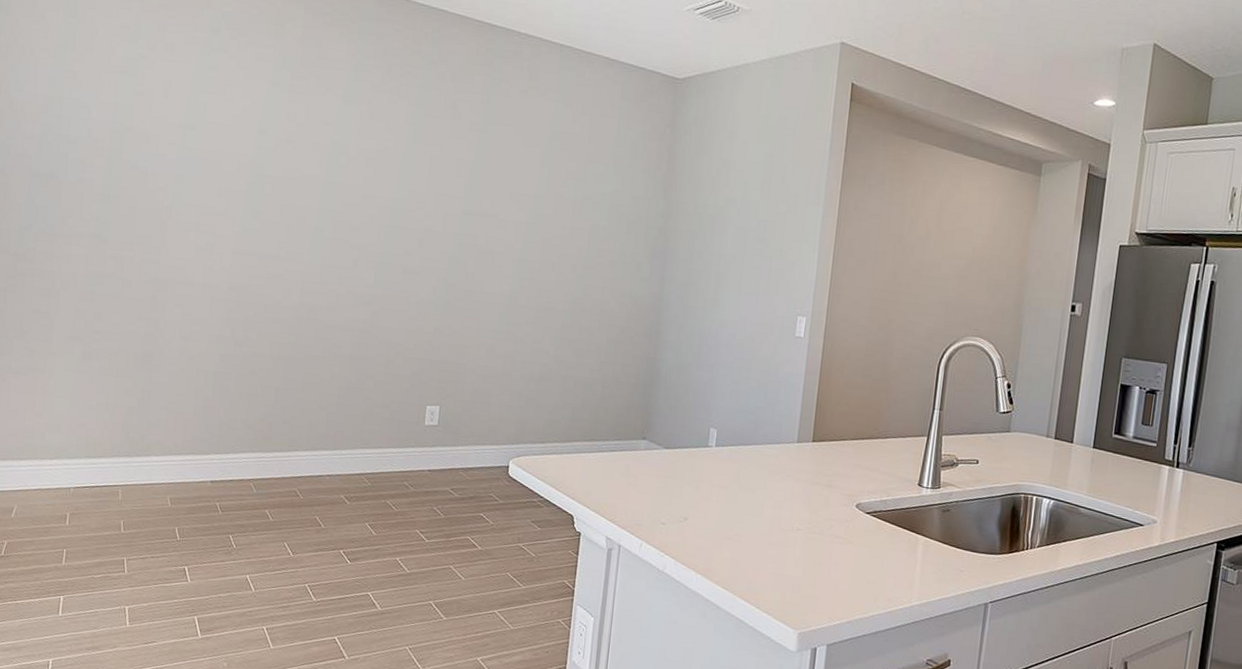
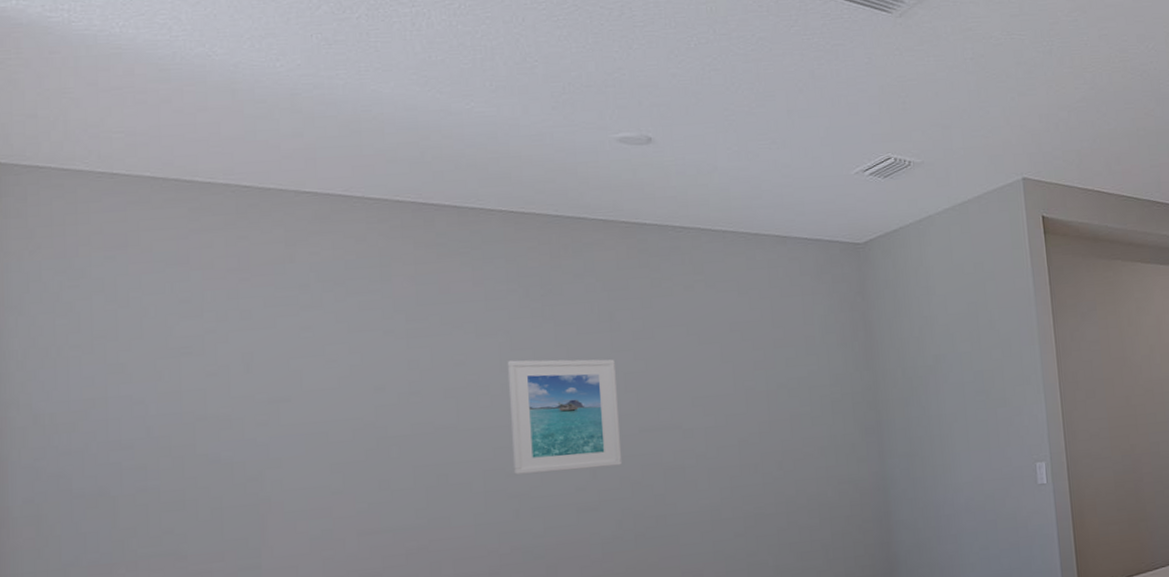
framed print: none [357,128,452,240] -> present [507,359,623,475]

